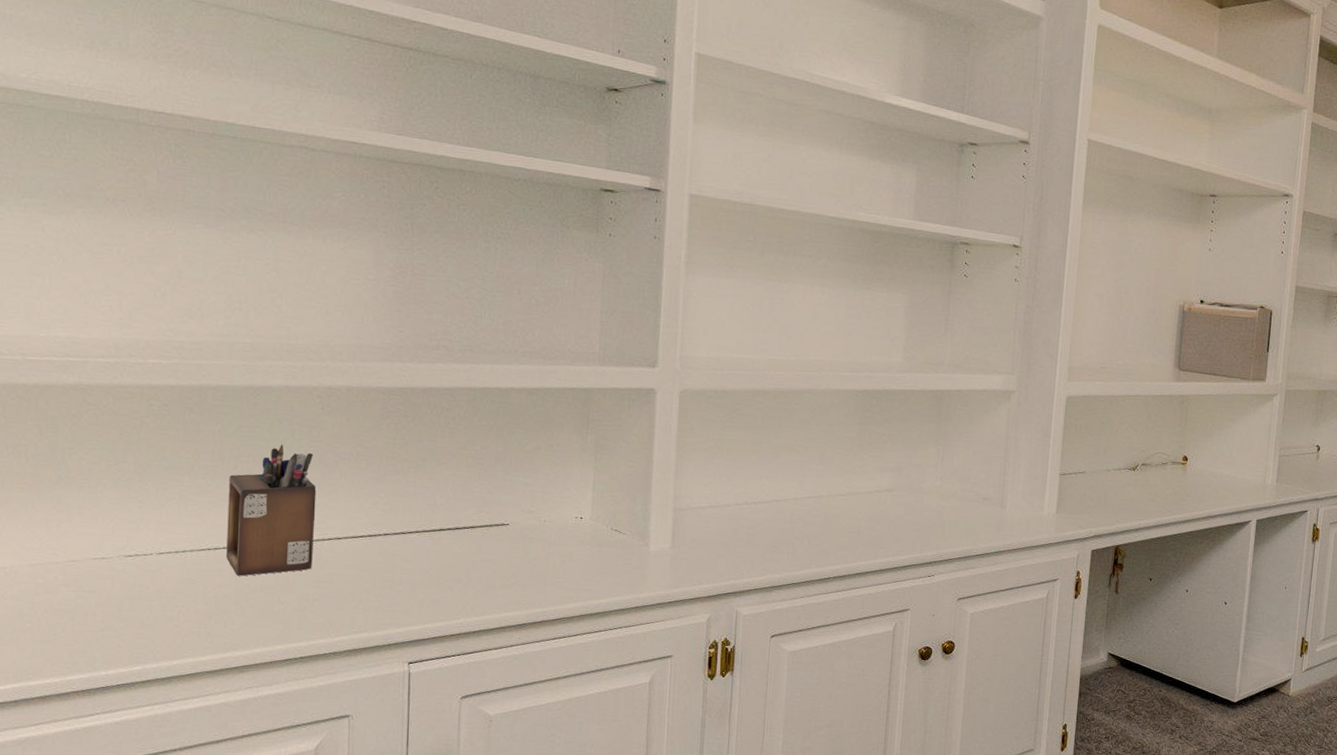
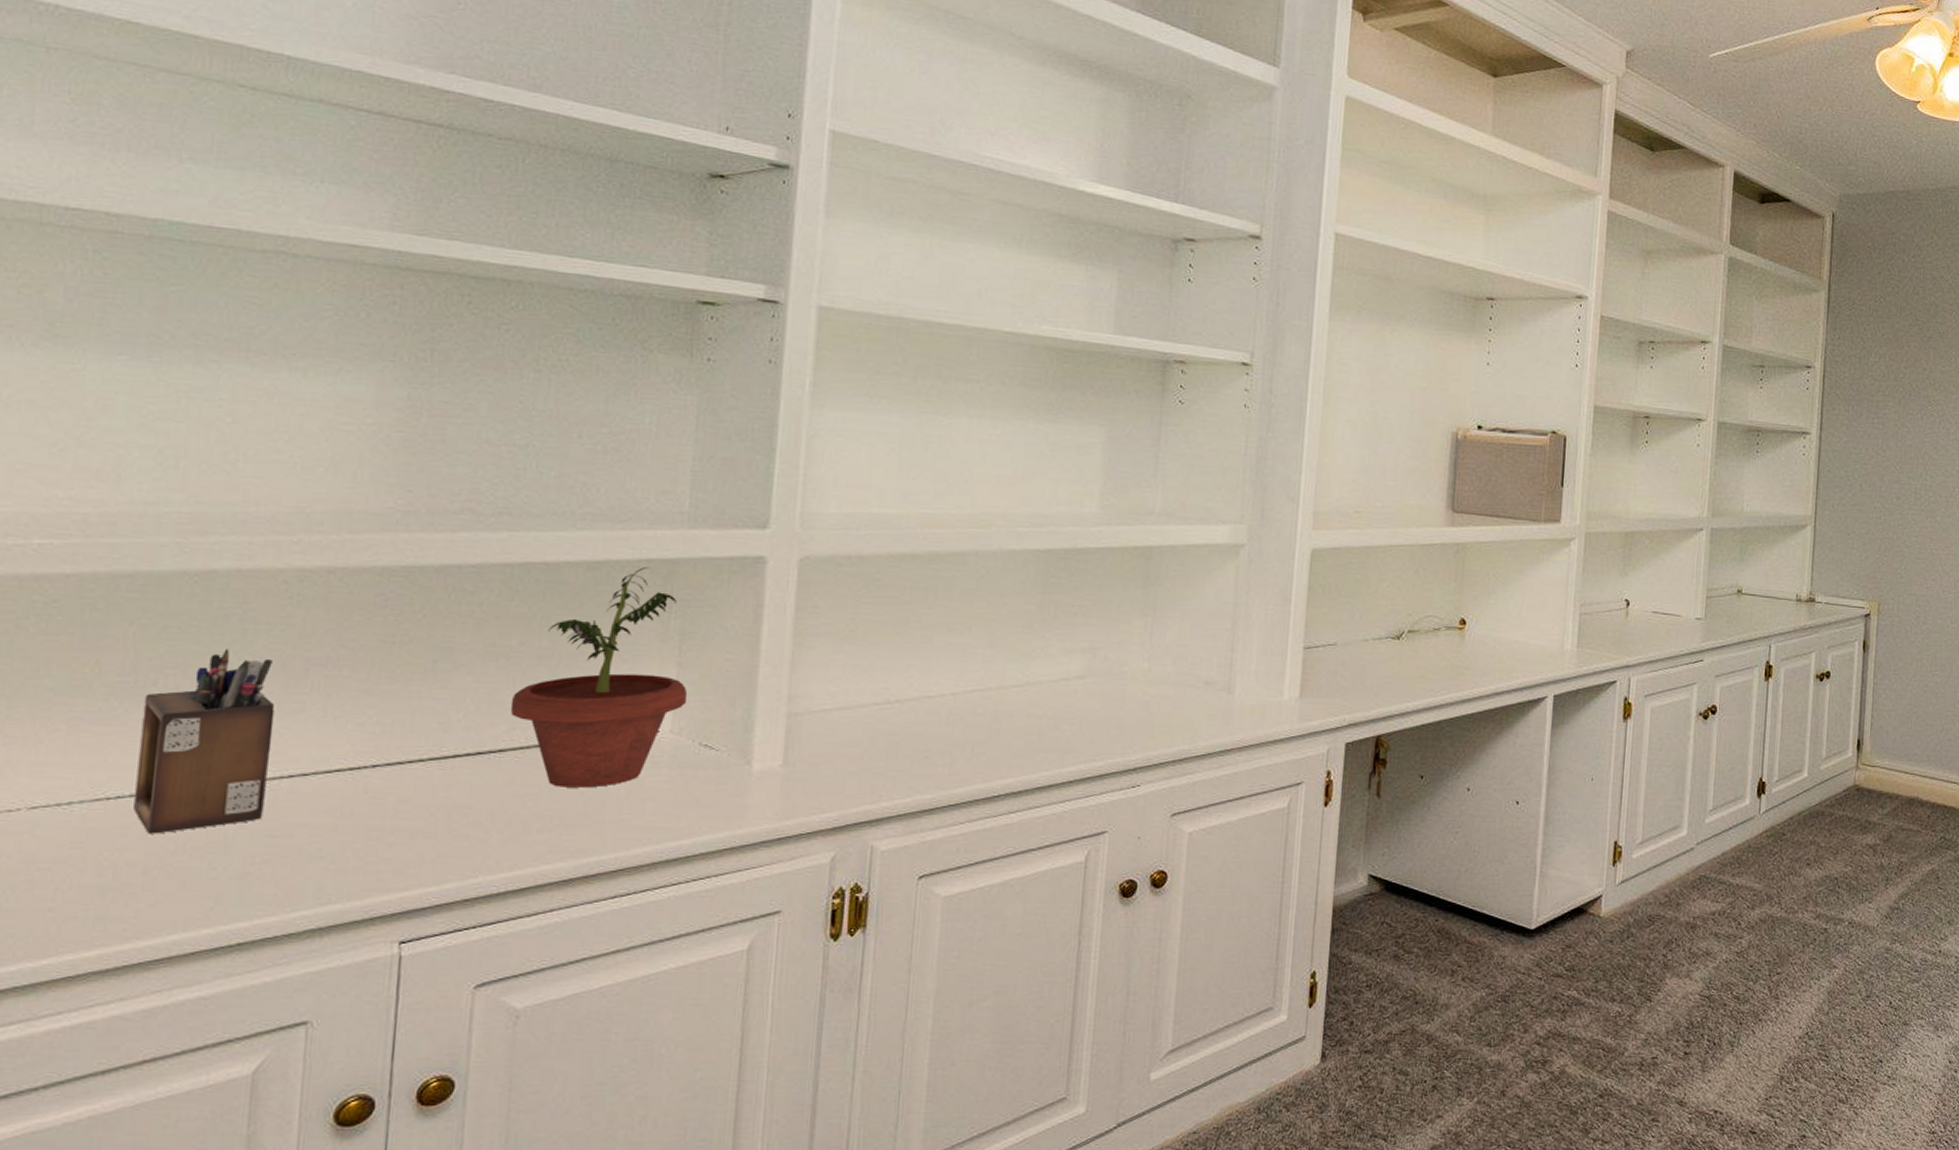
potted plant: none [477,394,602,558] -> present [510,567,688,788]

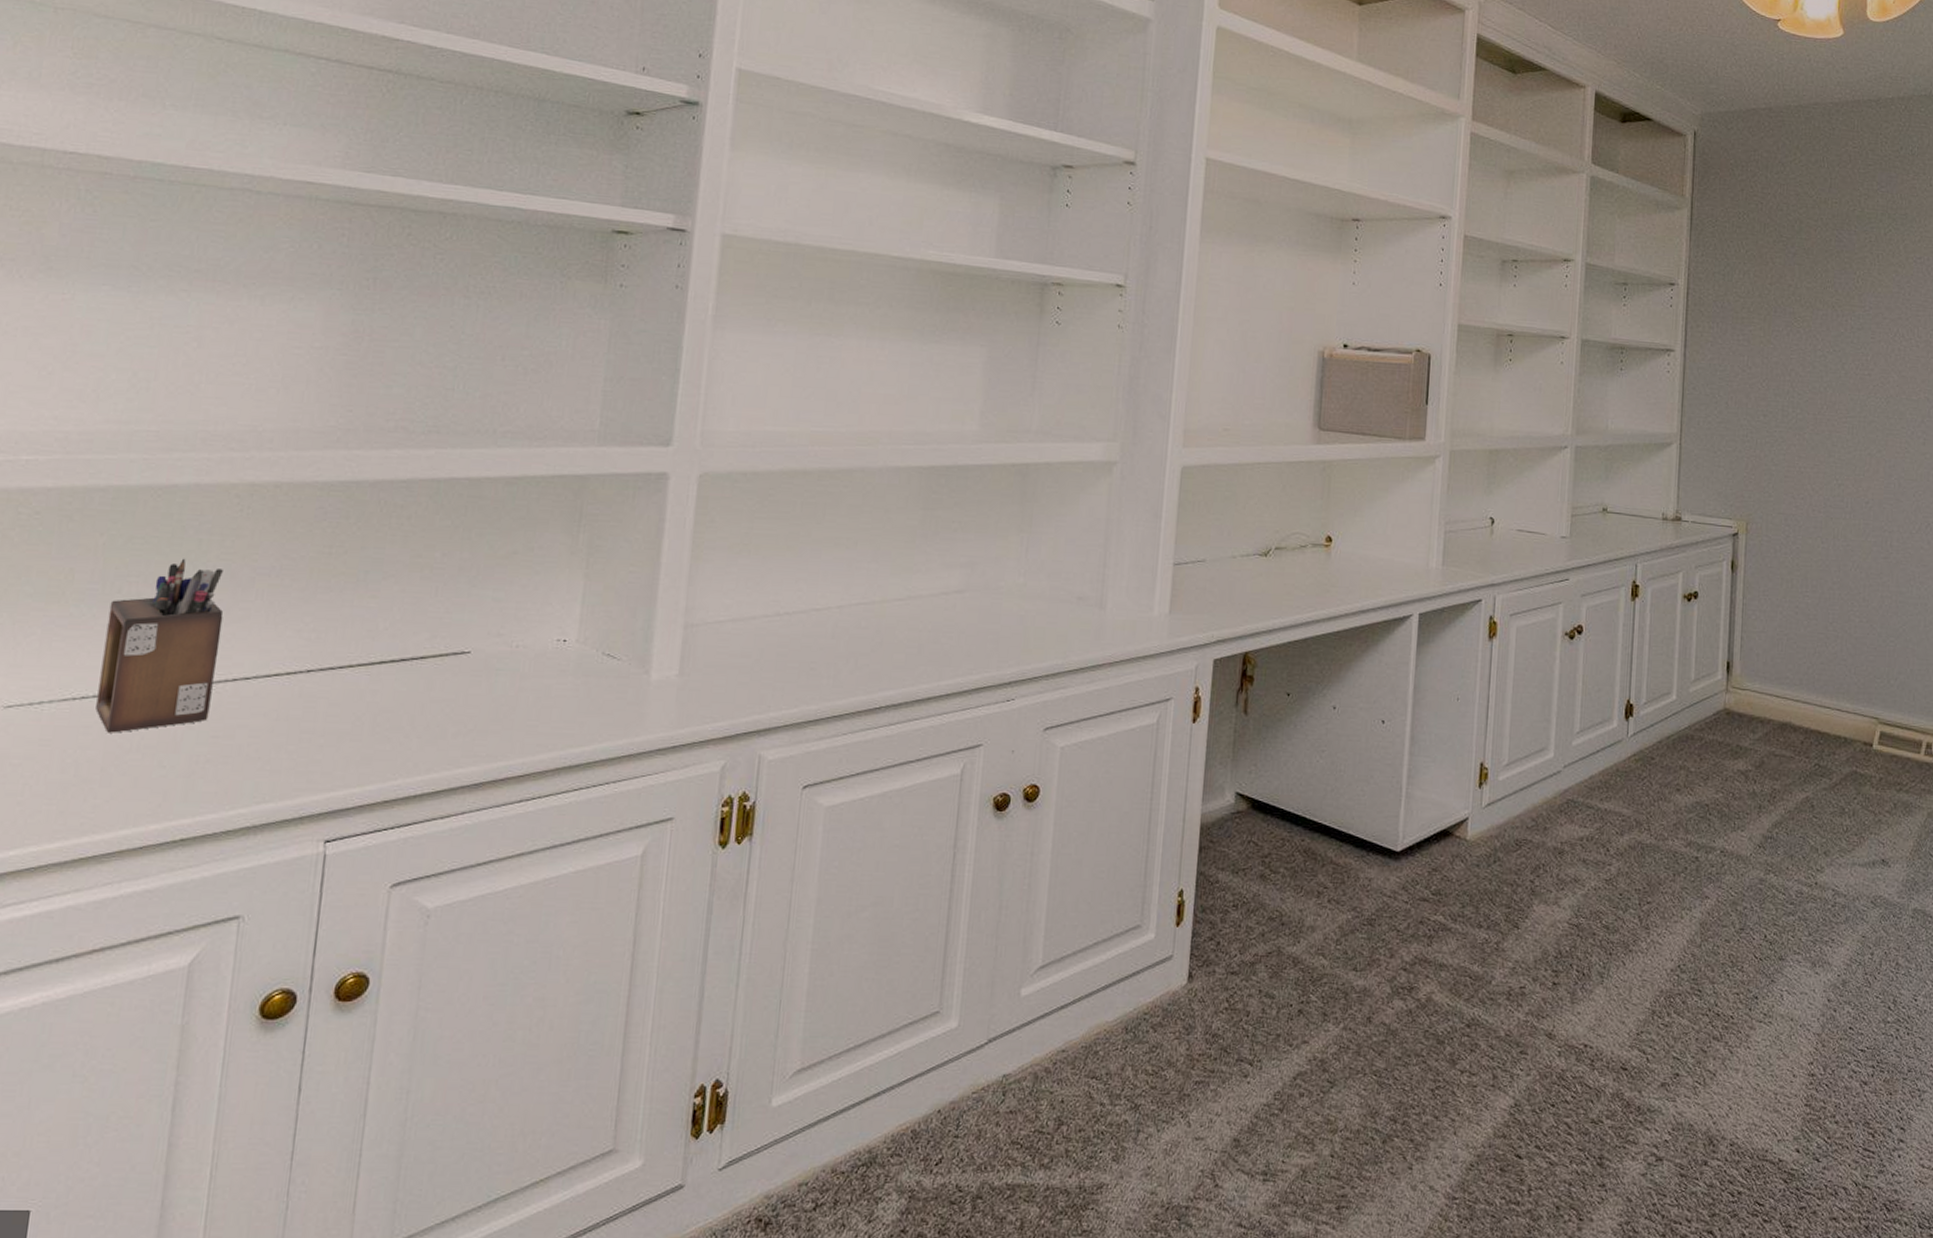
potted plant: present [510,567,688,788] -> none [432,483,594,695]

